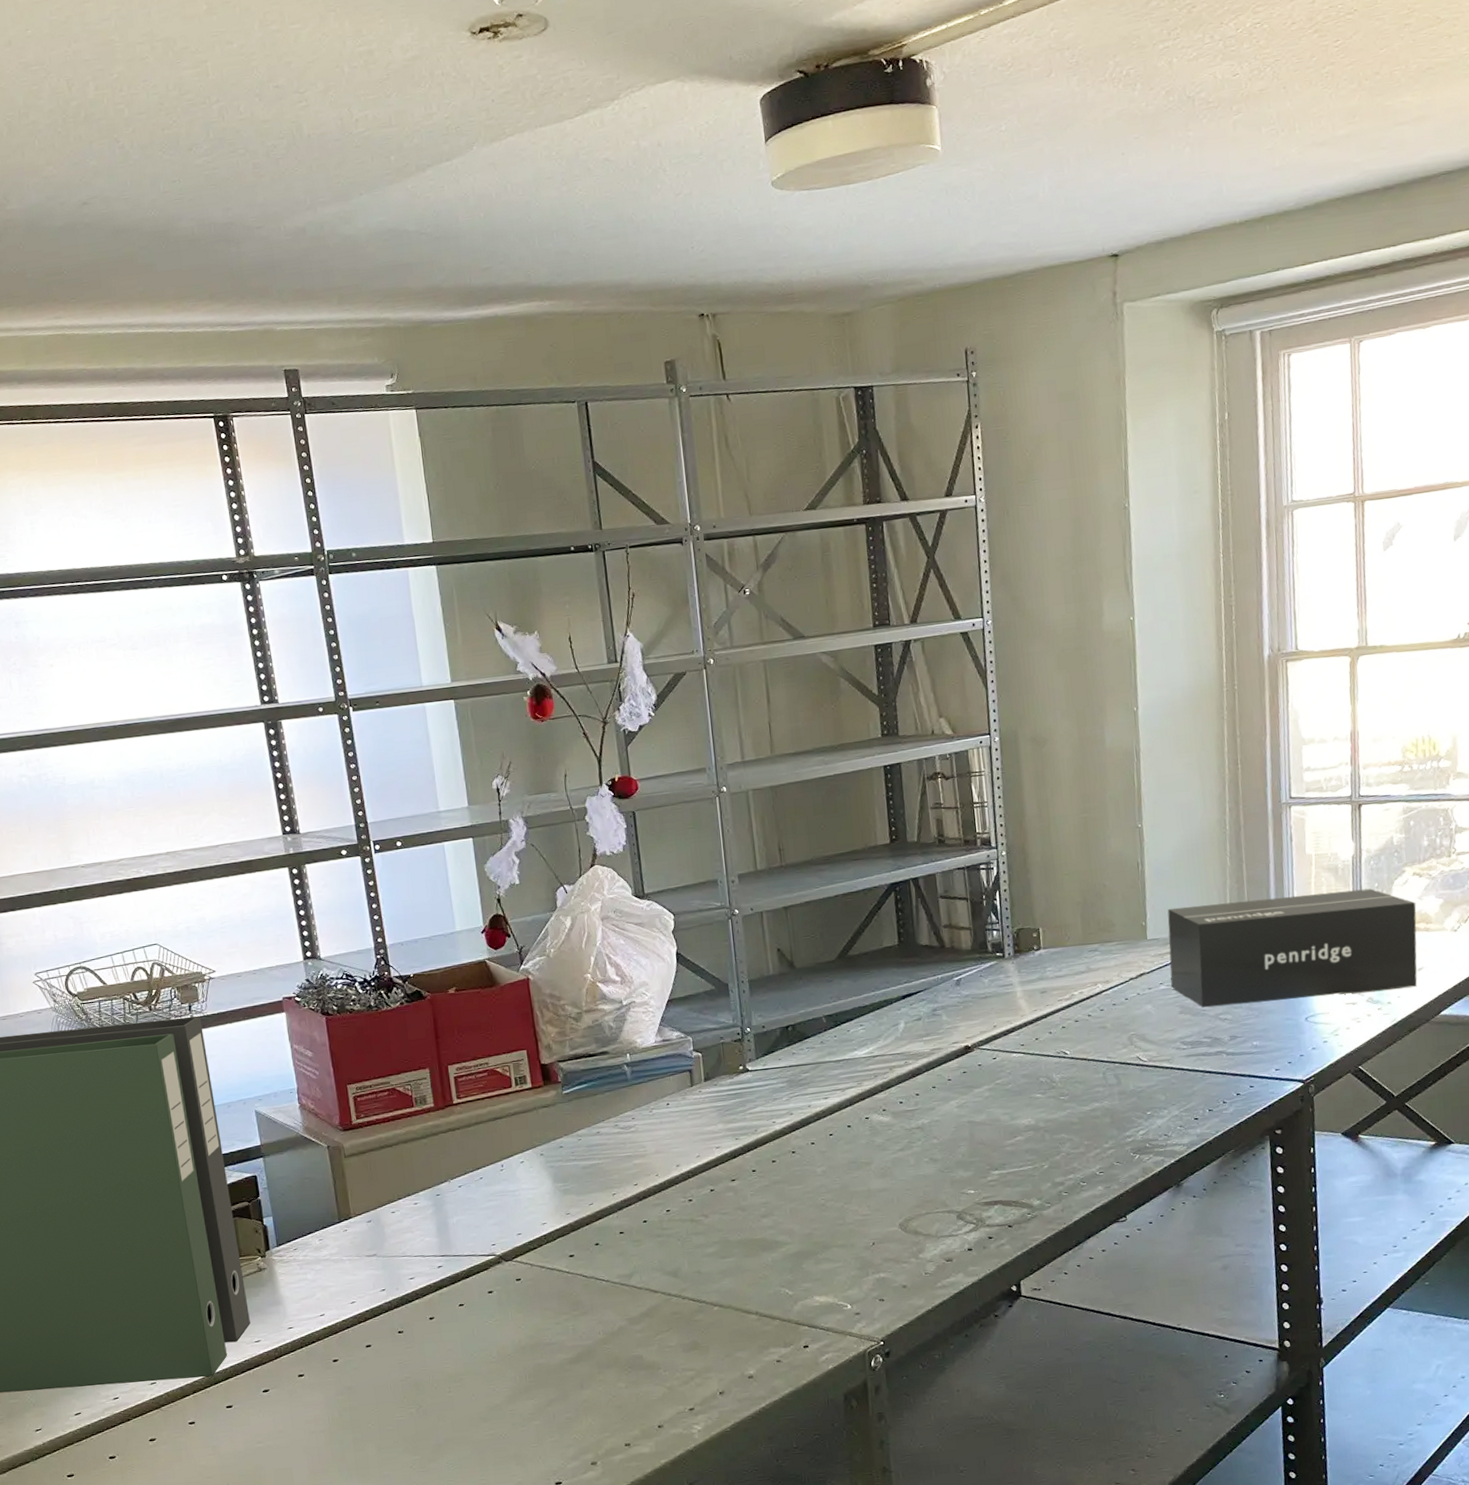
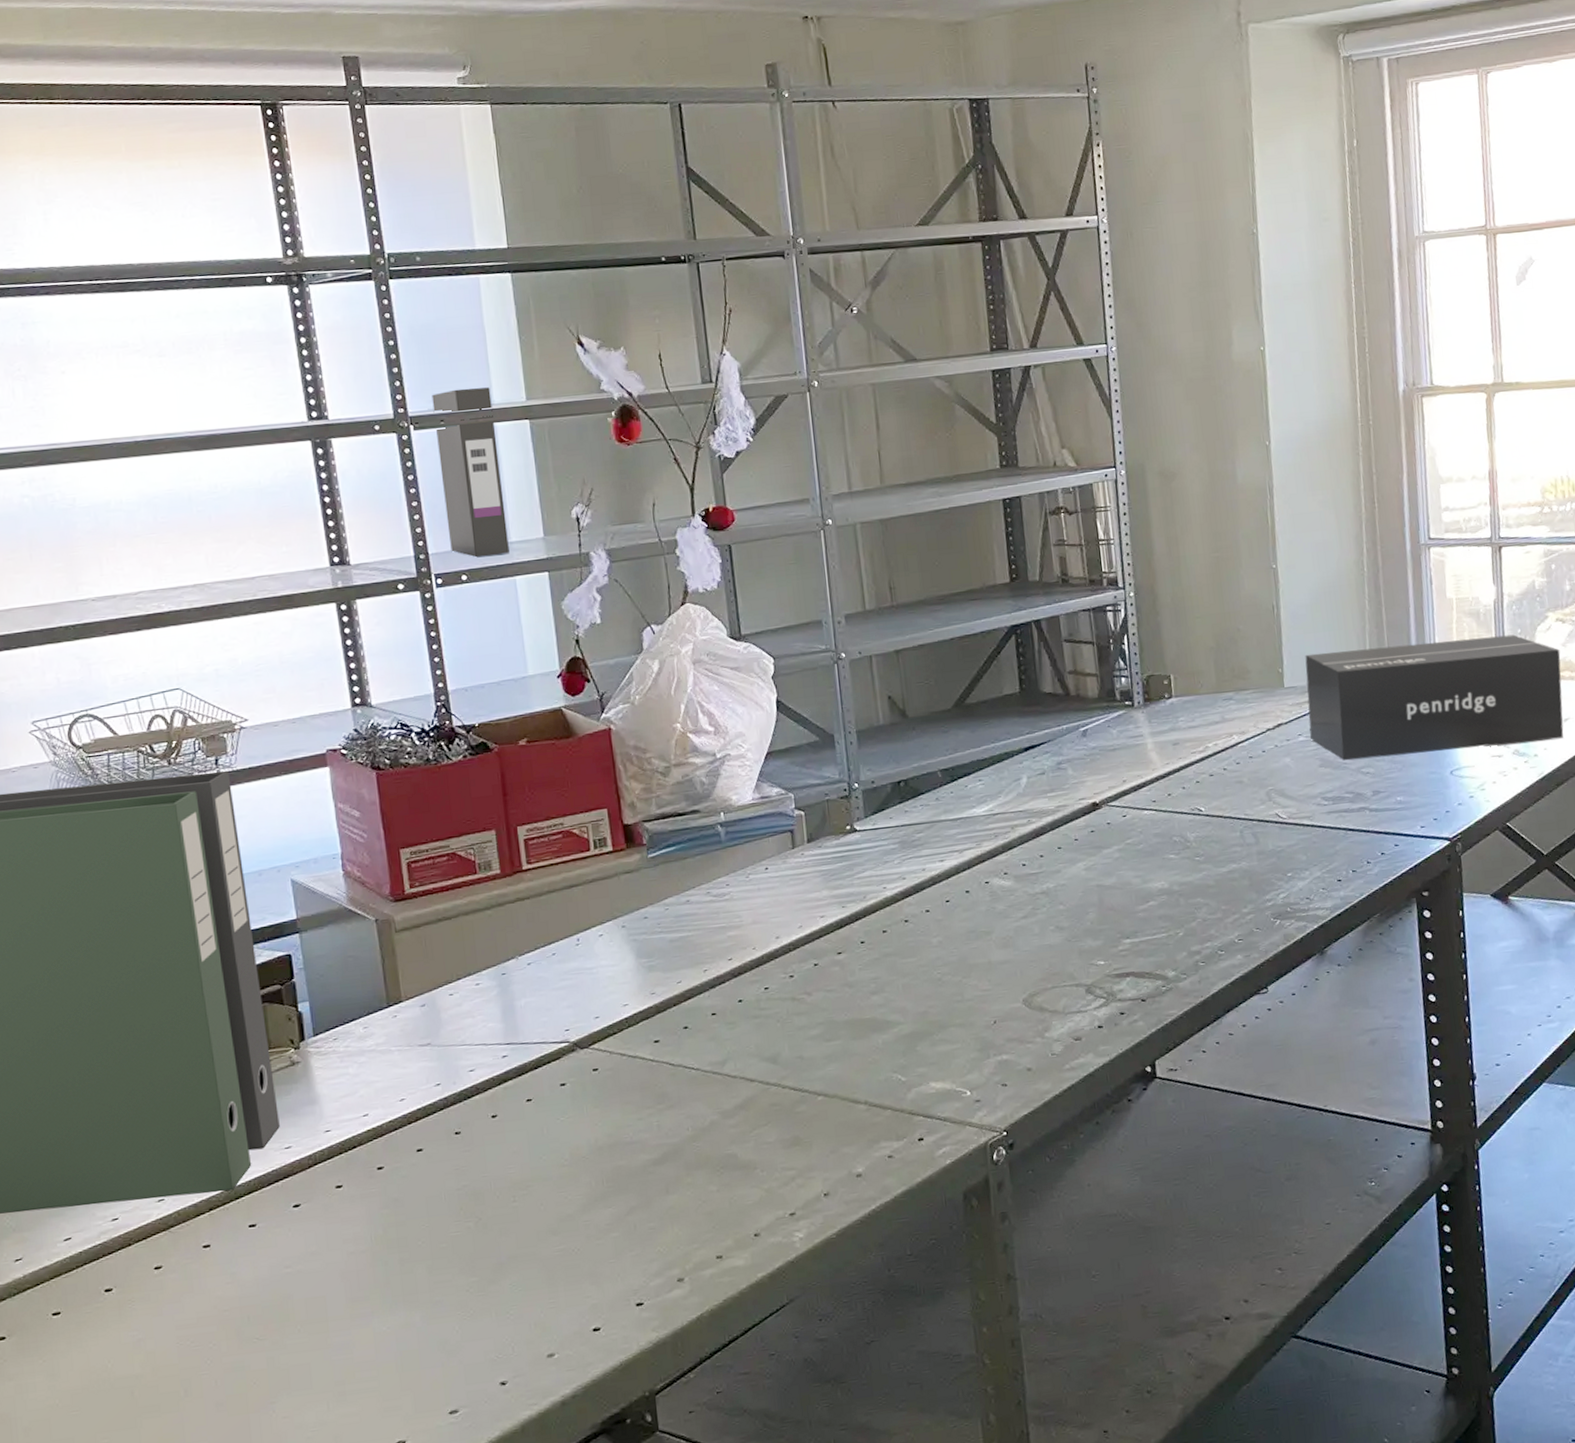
binder: none [368,671,438,825] -> present [431,387,509,557]

